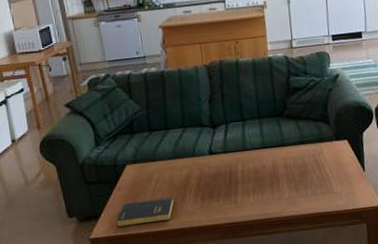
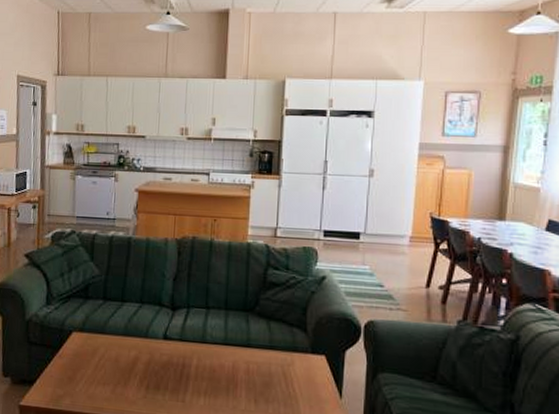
book: present [116,197,174,227] -> none [50,374,116,405]

